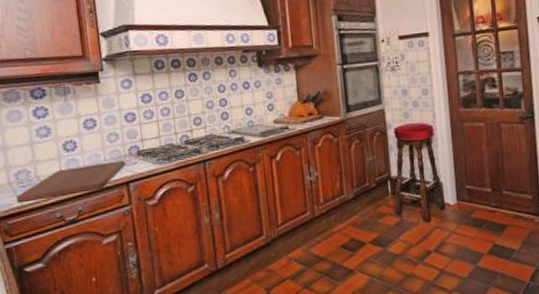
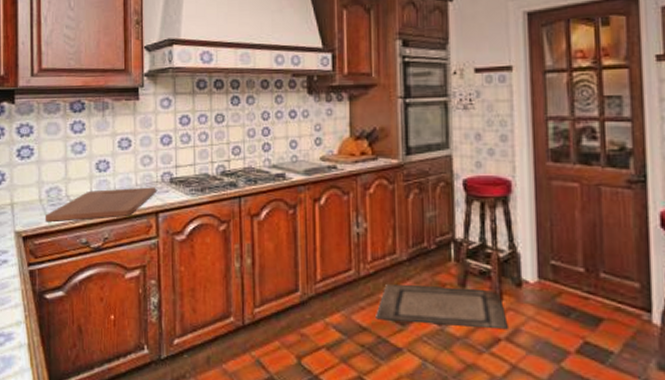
doormat: none [330,214,436,250] -> present [376,284,508,330]

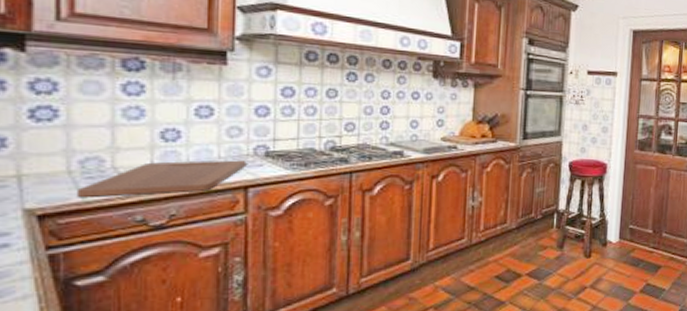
doormat: present [376,284,508,330] -> none [483,248,593,280]

